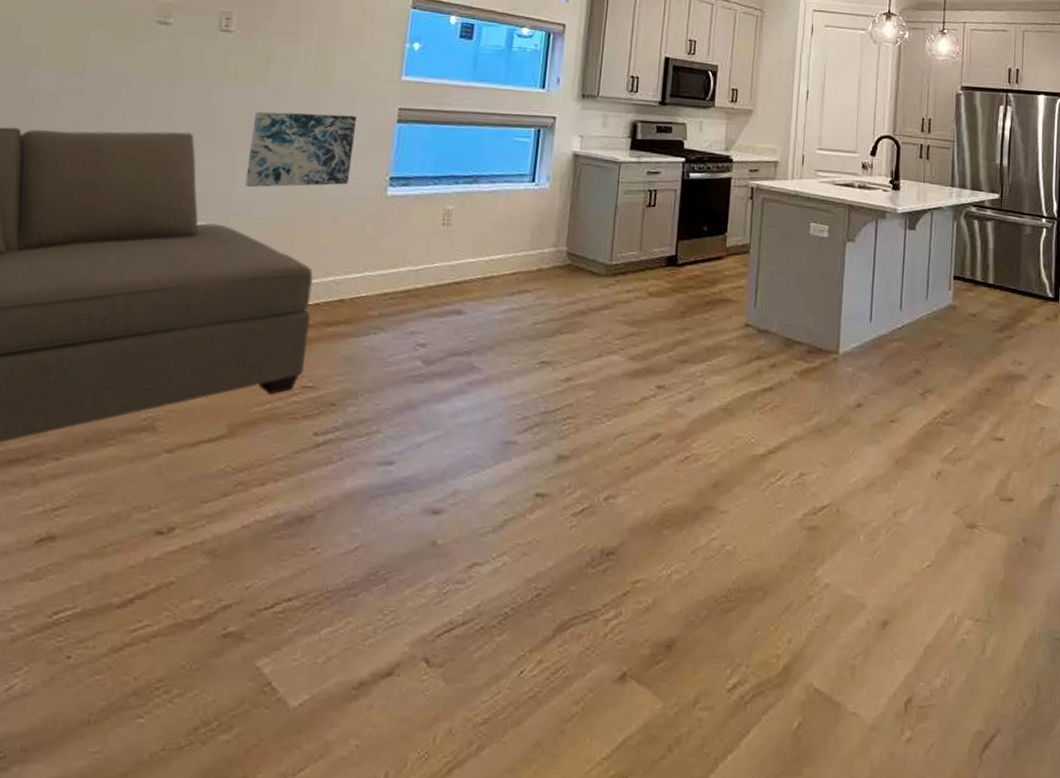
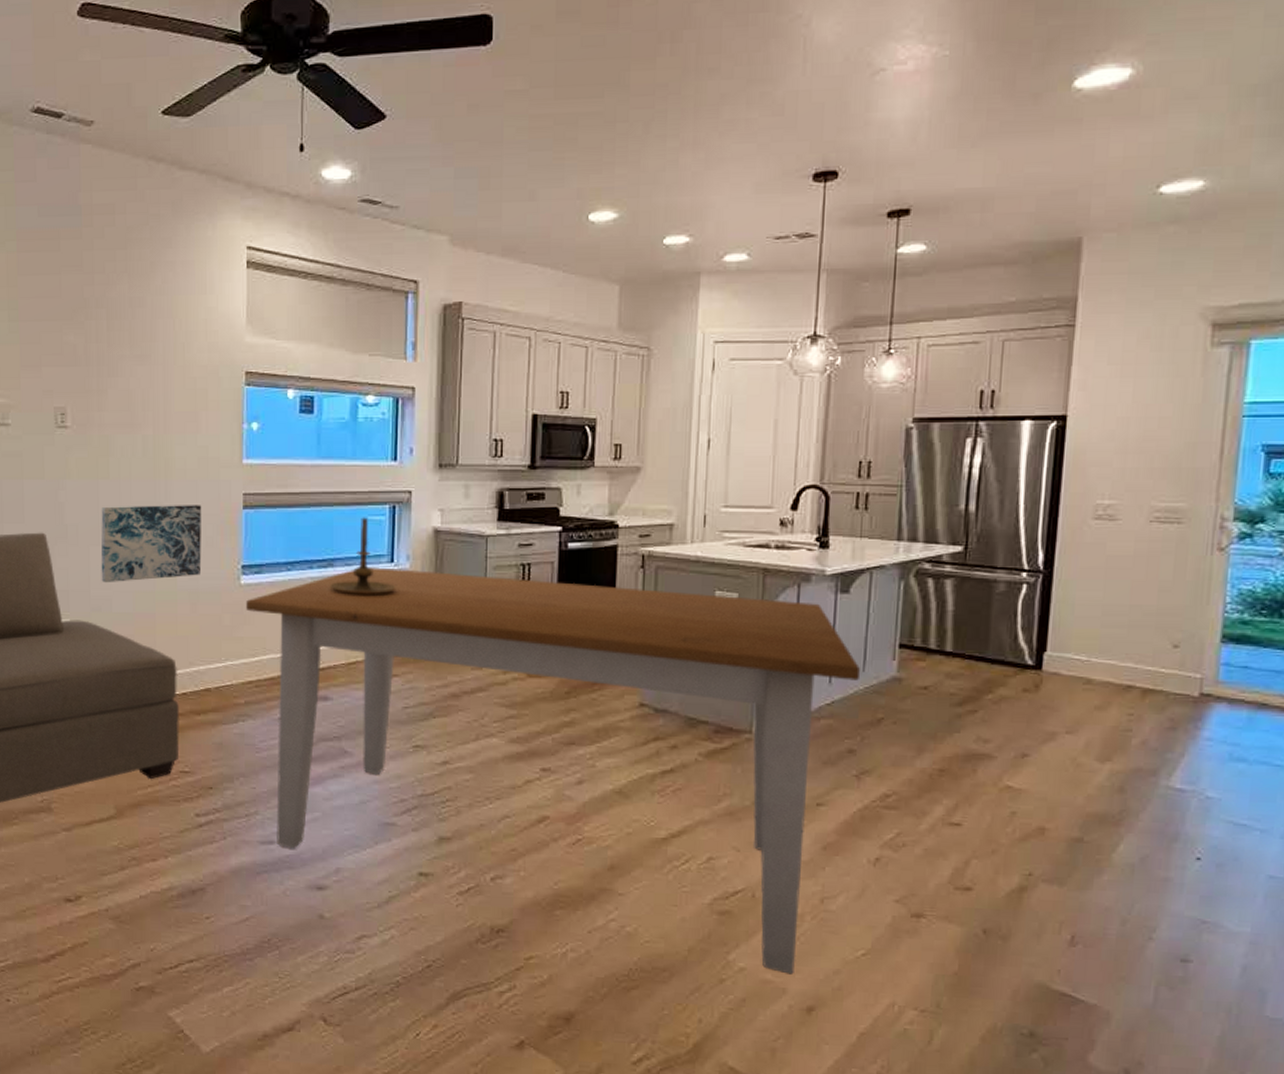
table: none [390,185,925,589] -> present [246,567,861,974]
candle holder: none [473,138,536,213] -> present [329,517,396,595]

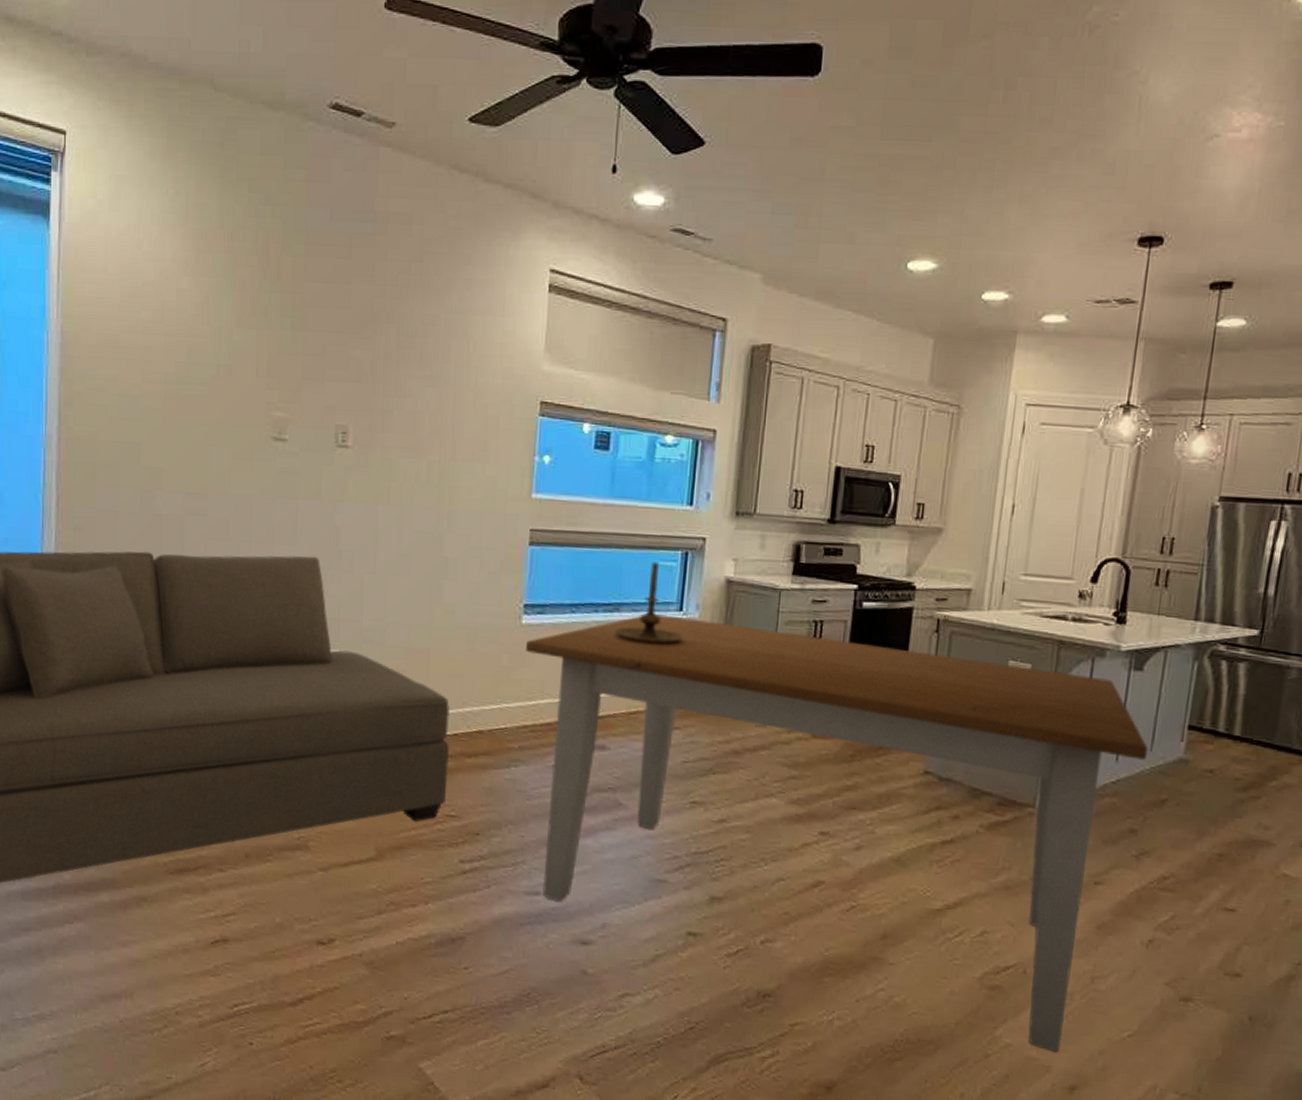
wall art: present [101,505,202,583] -> none [375,533,486,615]

